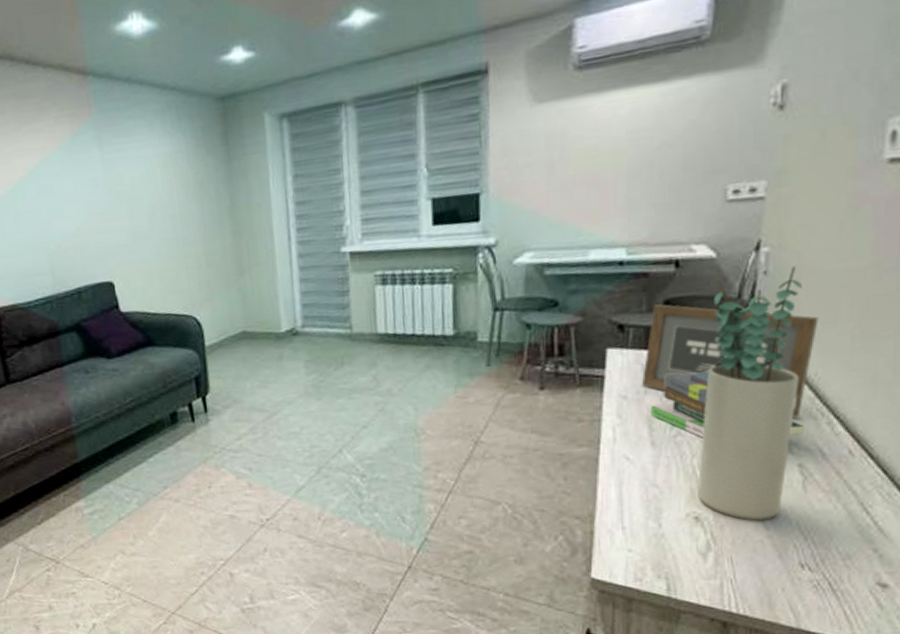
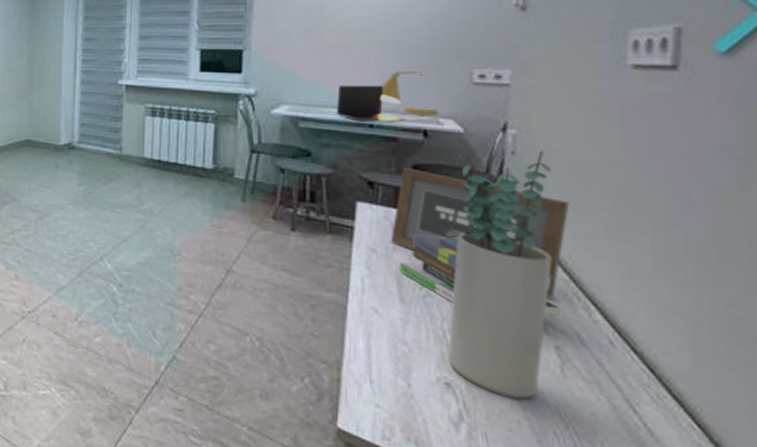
laptop computer: none [583,215,659,261] -> present [336,84,408,123]
table lamp: none [629,193,691,245] -> present [380,70,439,115]

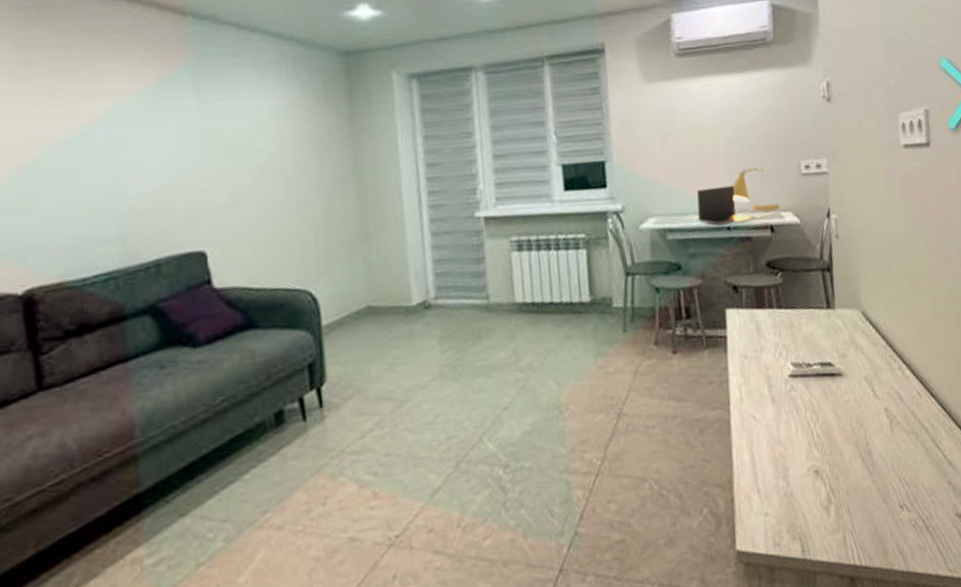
picture frame: present [390,168,570,297] -> none [757,265,880,365]
books: present [398,235,560,316] -> none [767,326,884,391]
vase: present [448,150,551,400] -> none [802,230,878,468]

